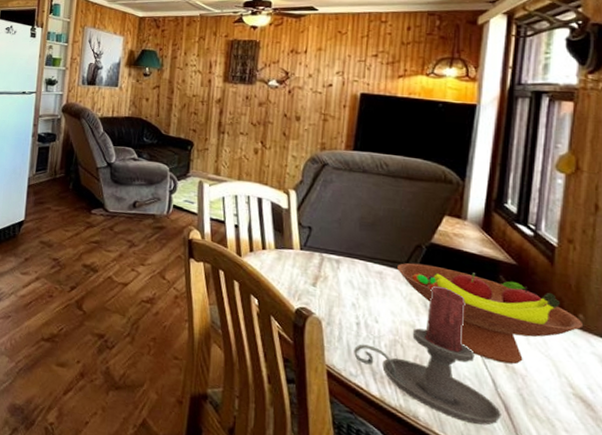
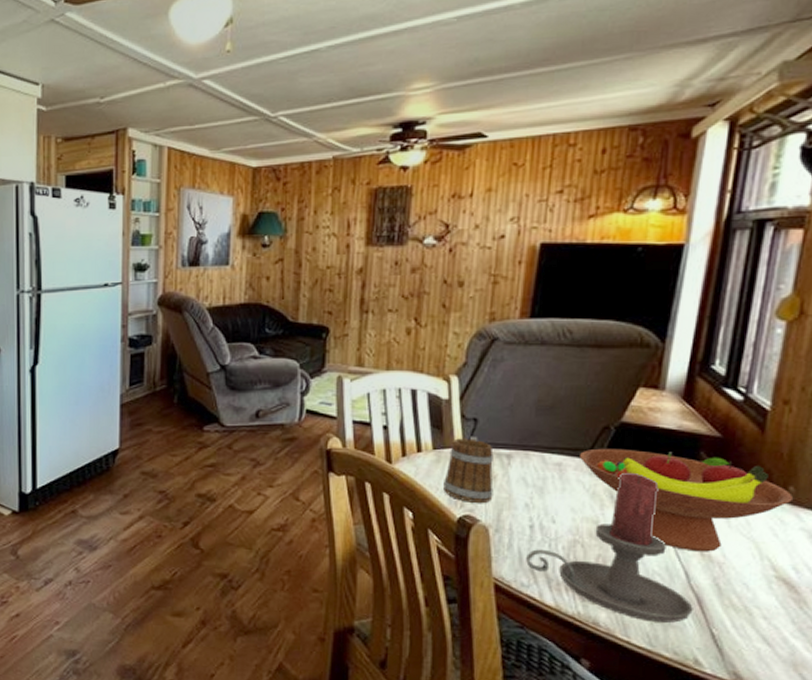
mug: none [284,241,325,300] -> present [443,436,493,504]

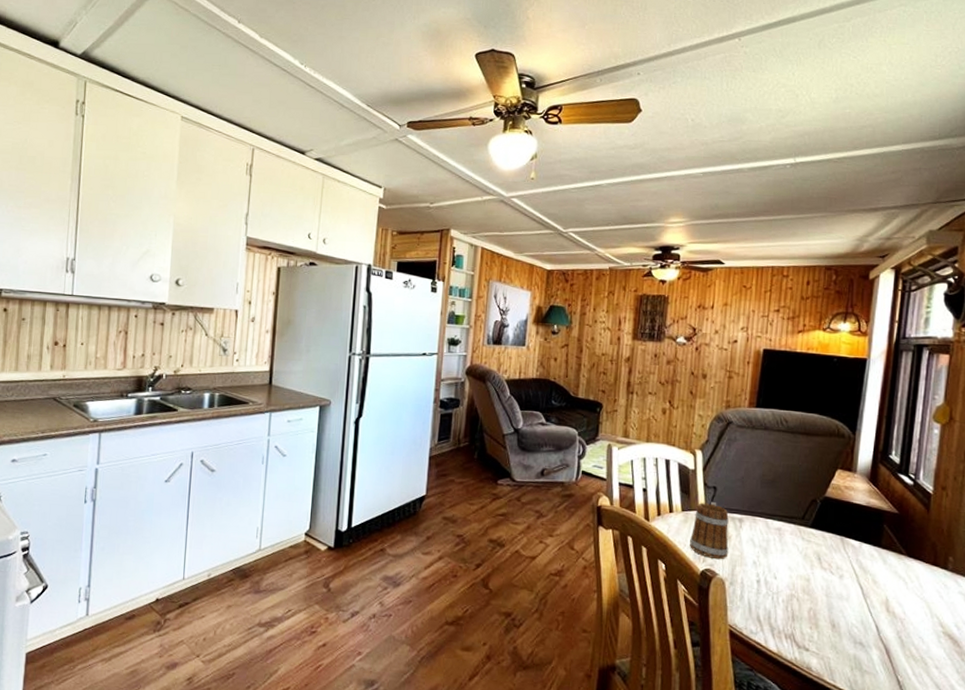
candle holder: present [526,472,693,623] -> none [754,538,883,670]
fruit bowl: present [580,448,793,552] -> none [795,517,952,609]

